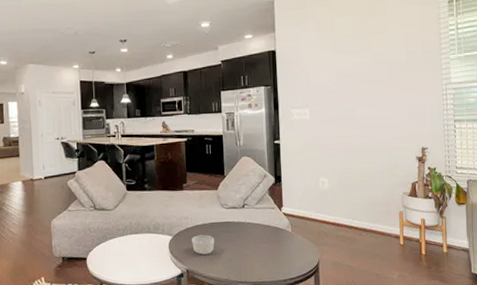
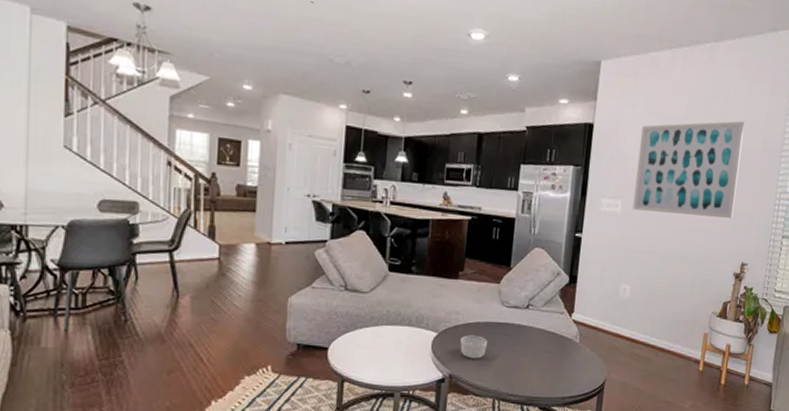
wall art: none [316,30,407,115] -> present [632,121,745,218]

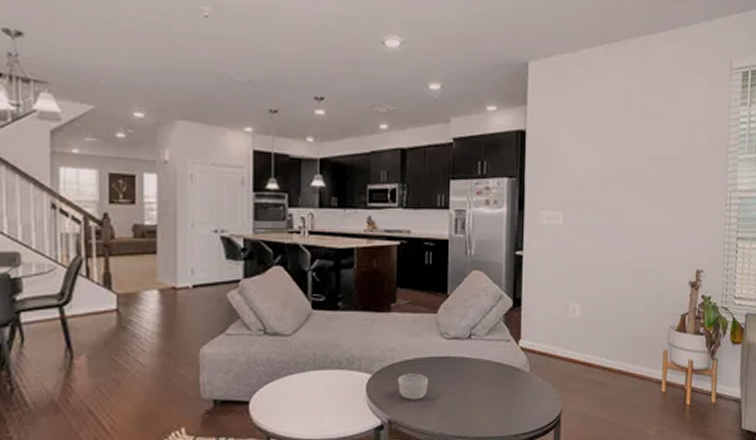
wall art: present [632,121,745,218] -> none [575,117,686,222]

